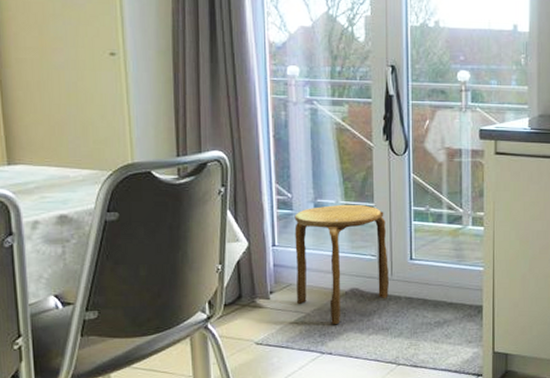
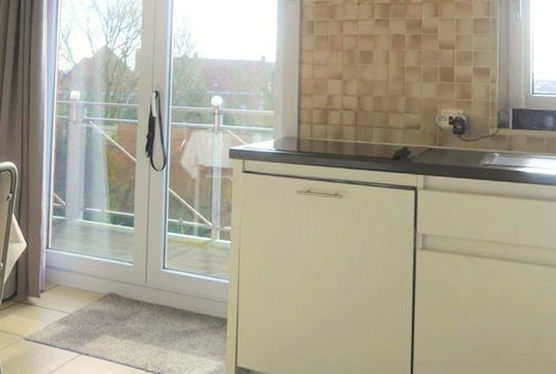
stool: present [294,204,390,324] -> none [62,213,144,326]

